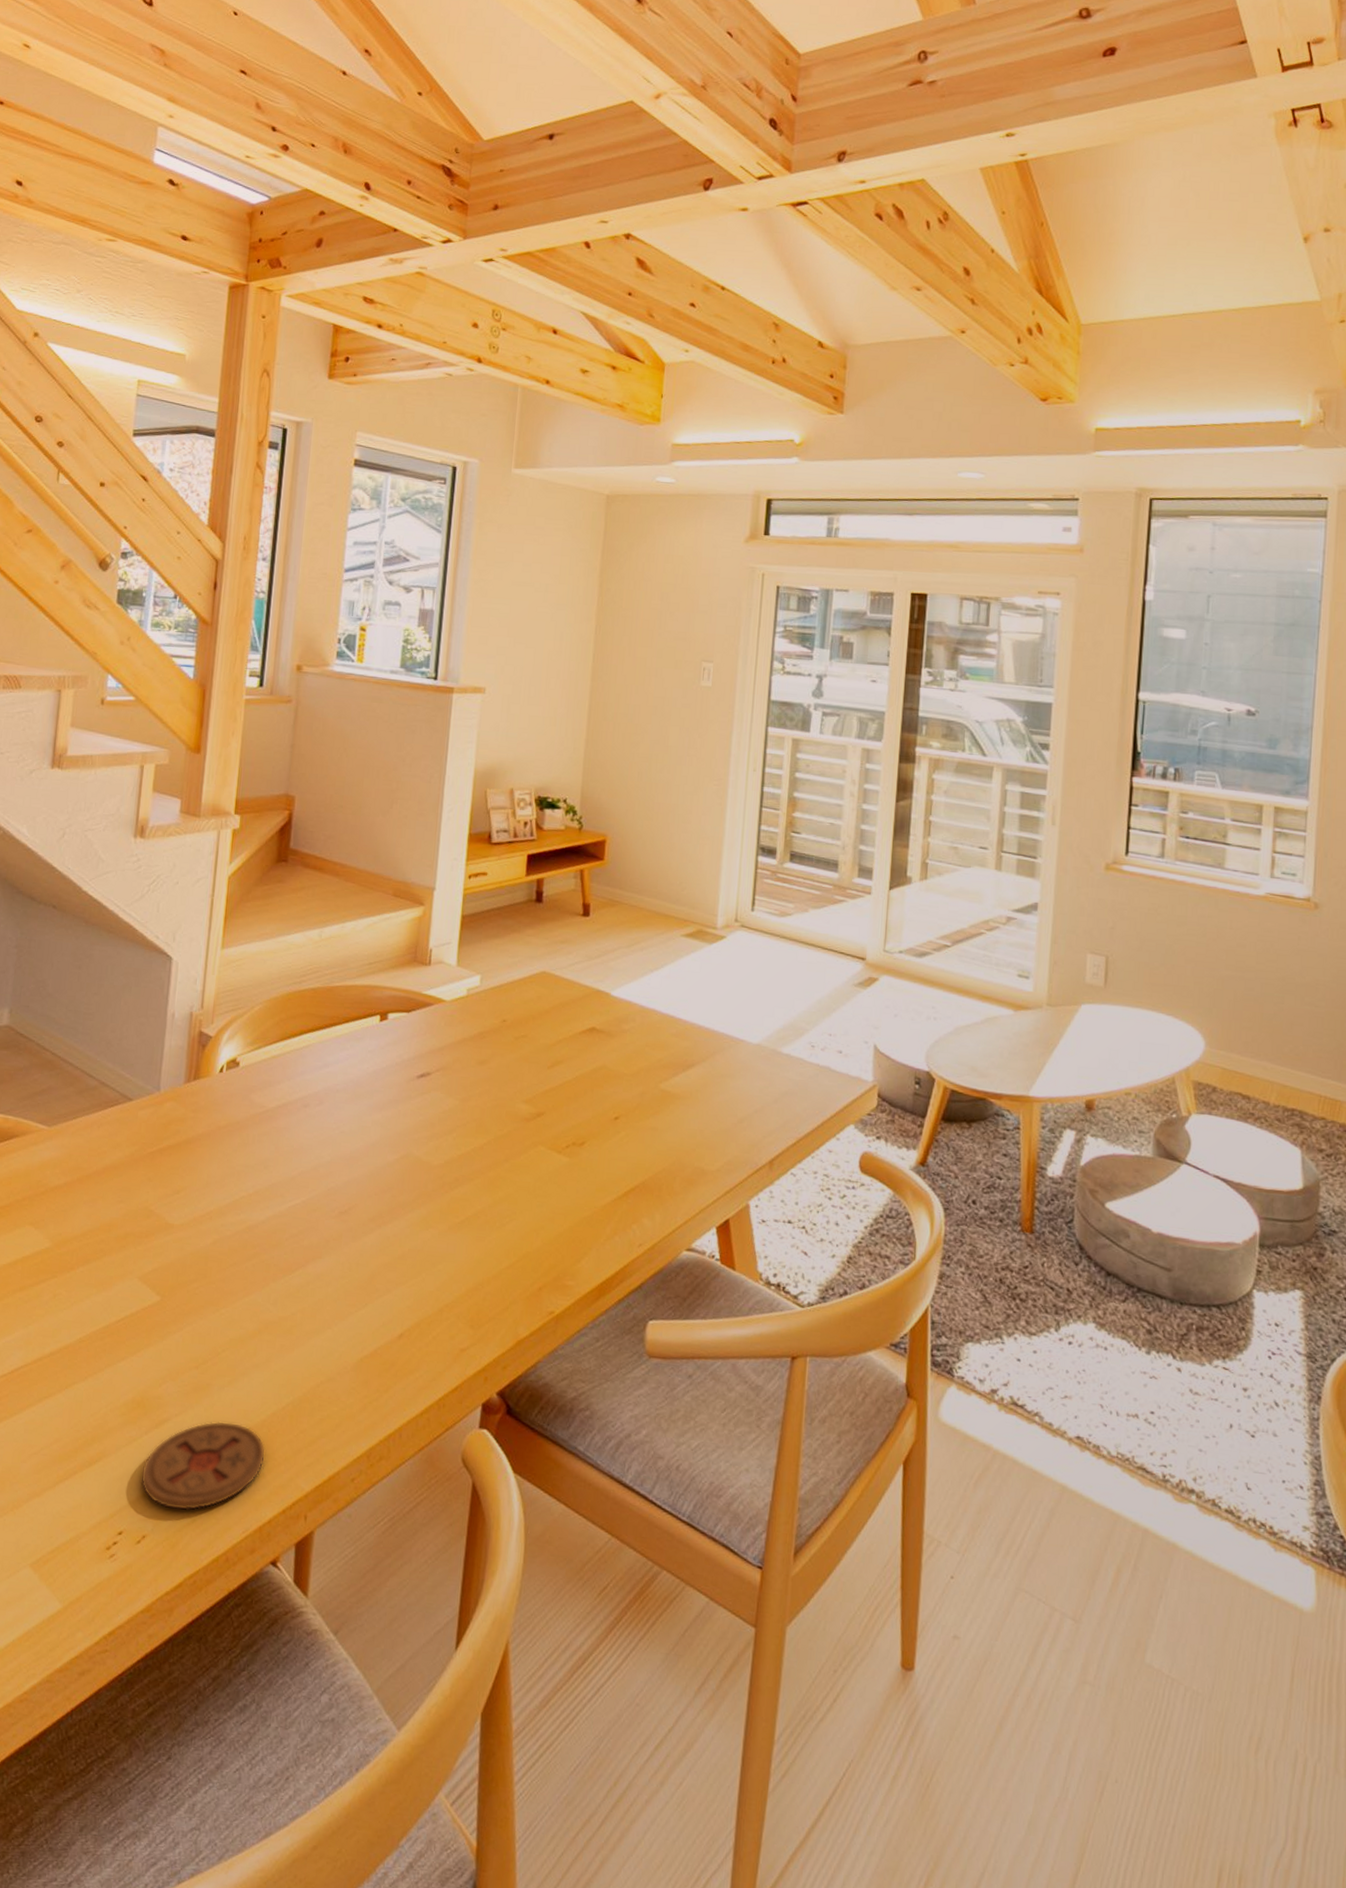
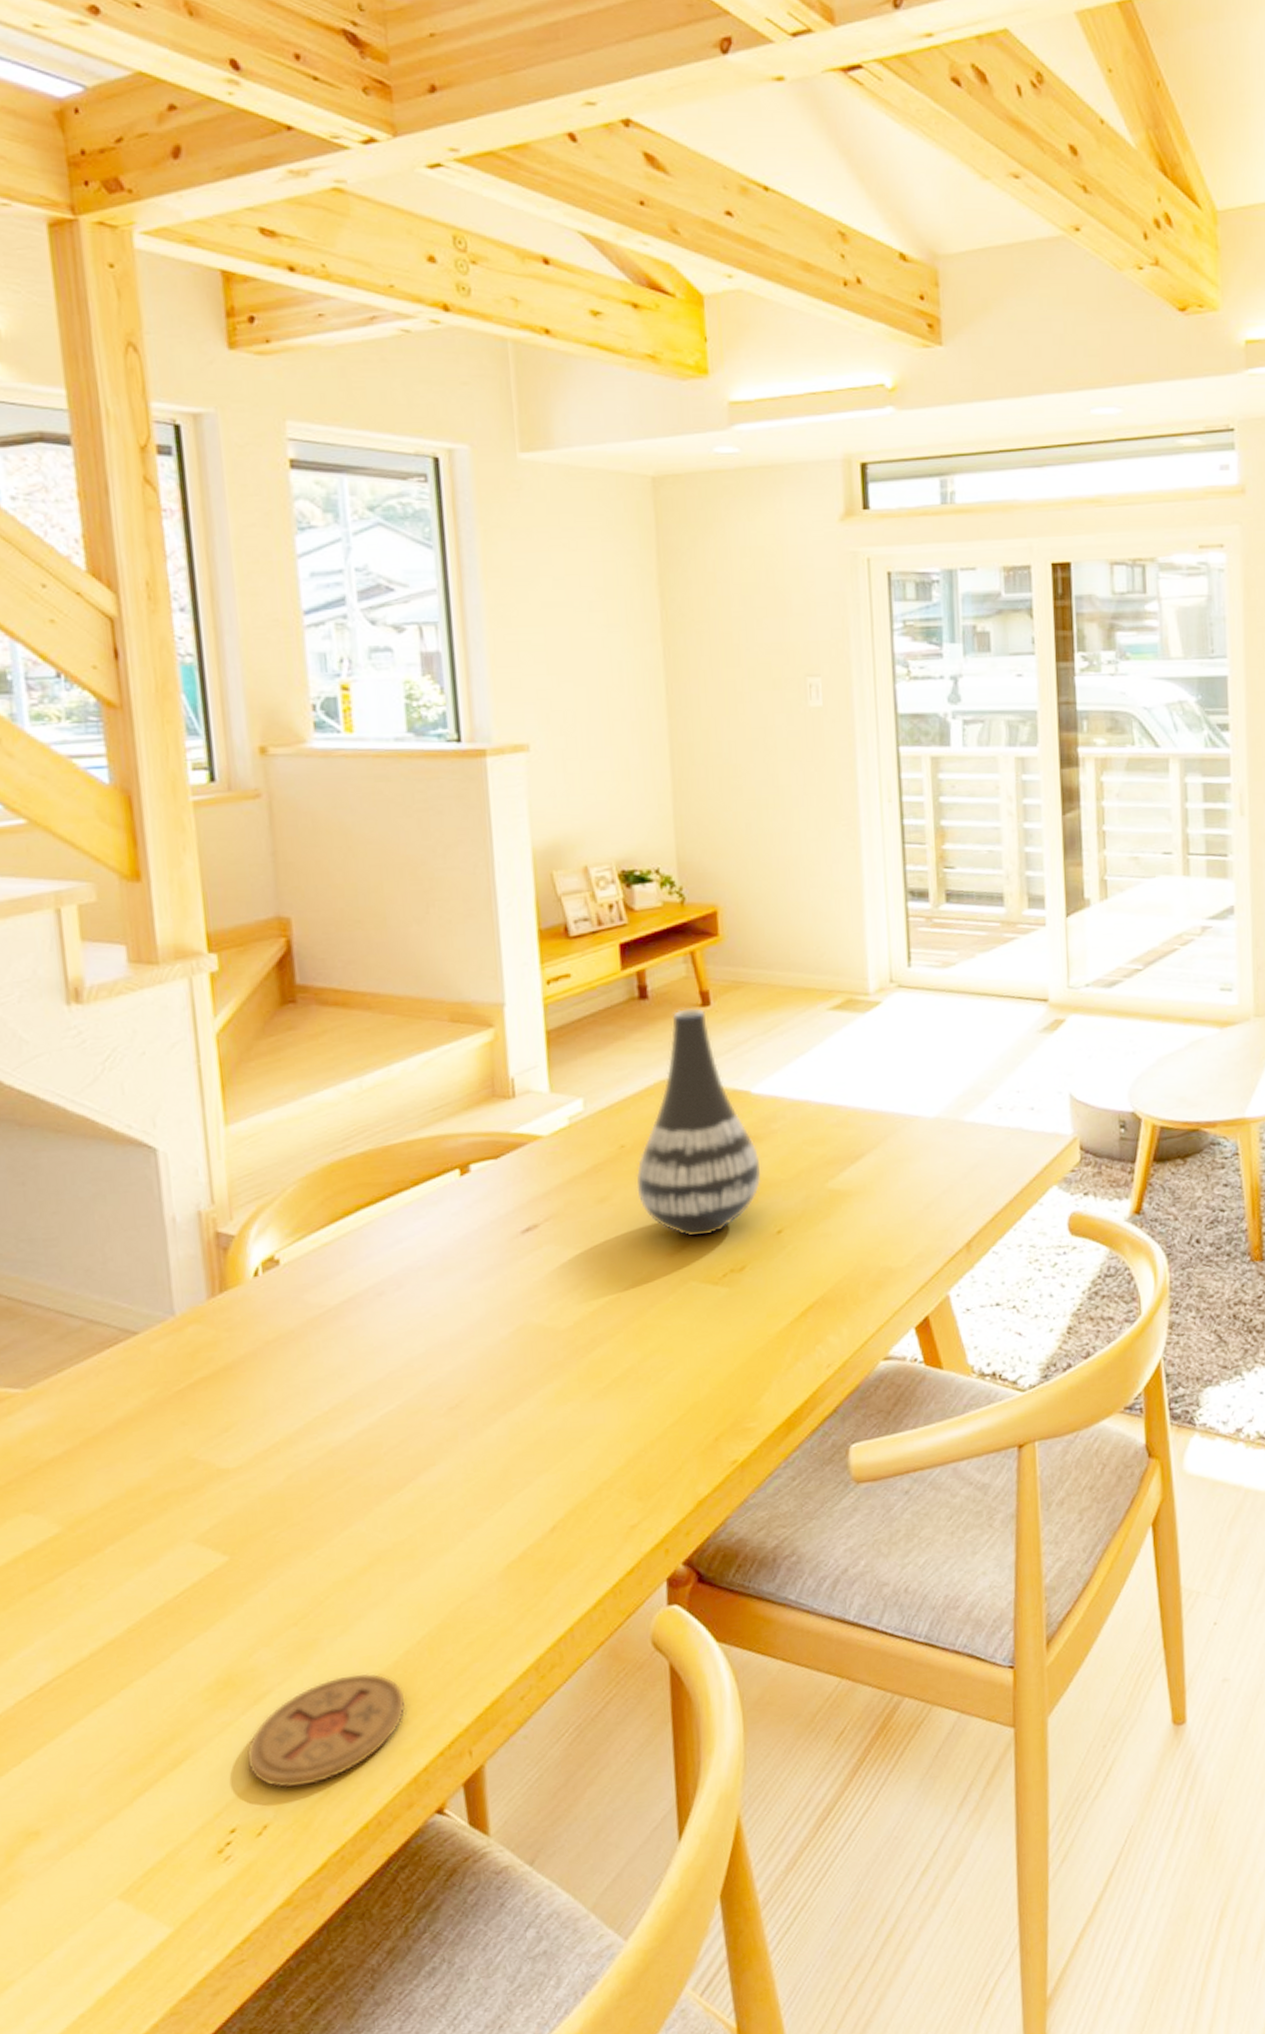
vase: none [509,915,610,1110] -> present [636,1008,762,1237]

